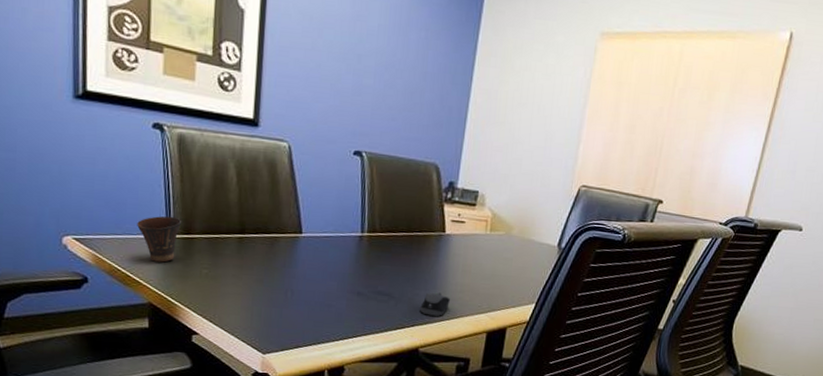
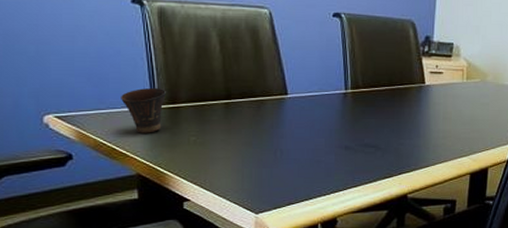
computer mouse: present [420,292,450,317] -> none [406,140,434,164]

